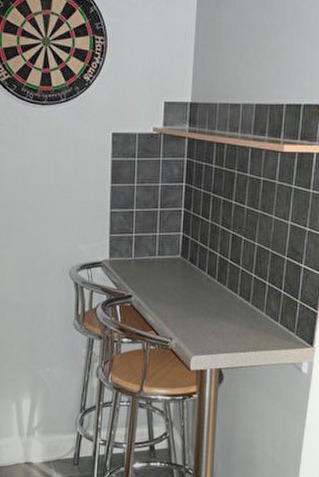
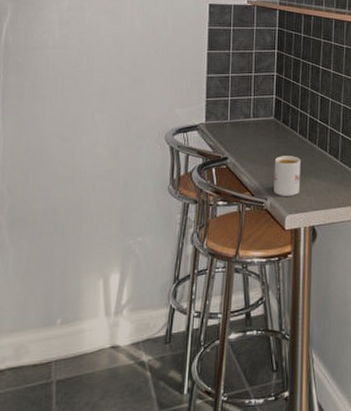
mug: none [179,296,209,337] -> present [273,156,301,196]

